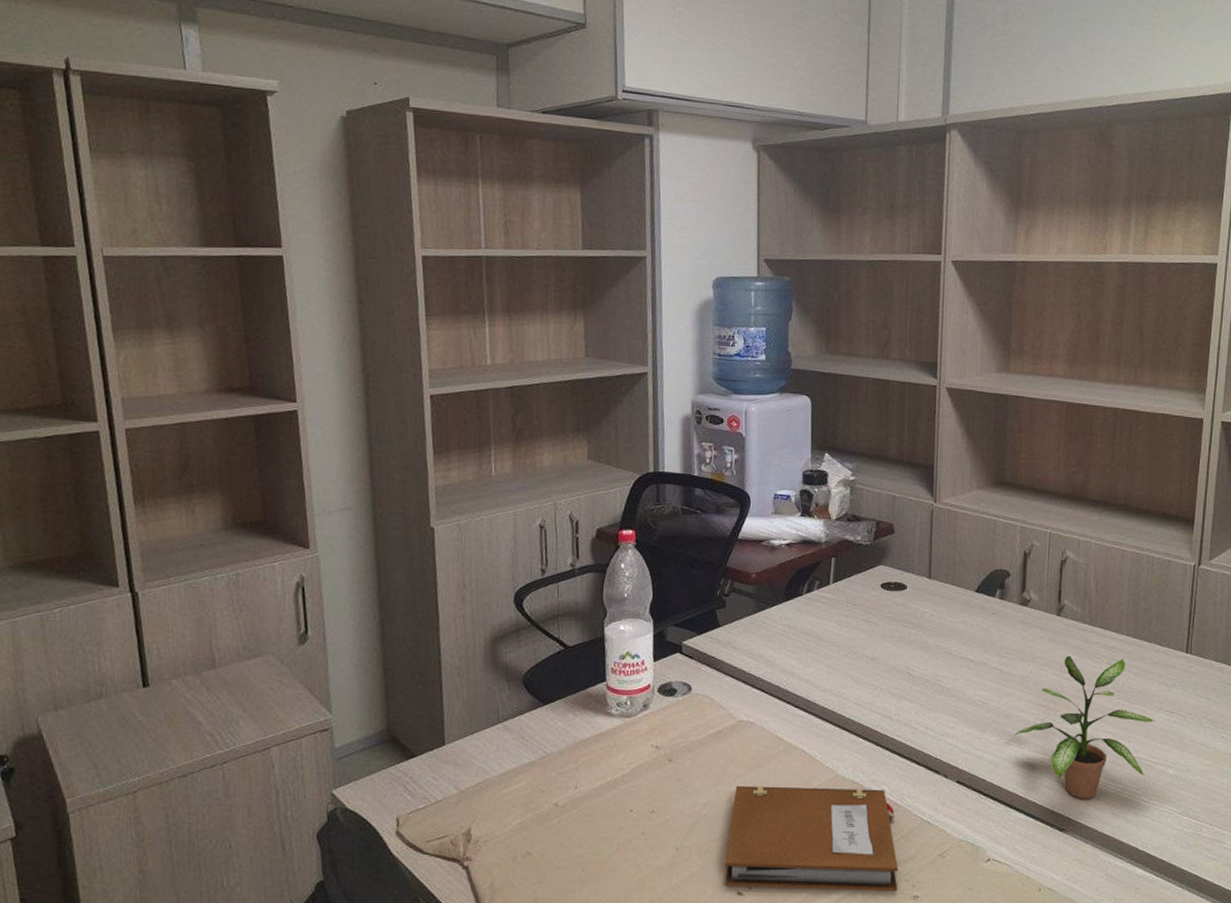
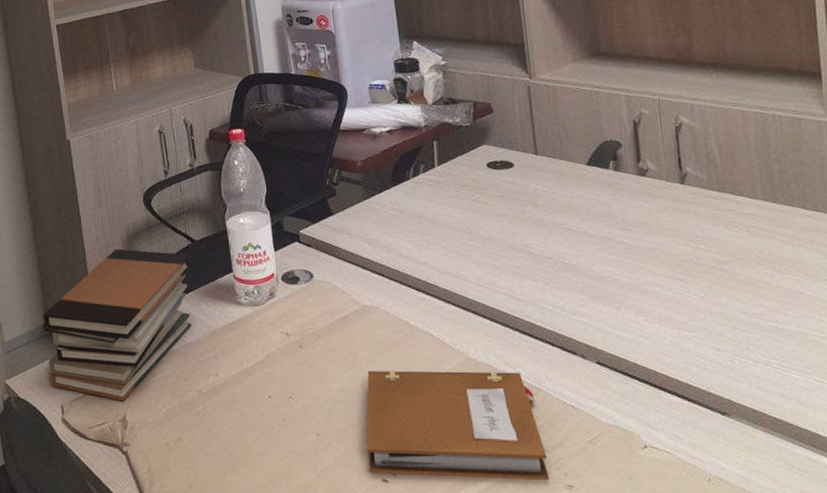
book stack: none [381,651,562,814] -> present [42,248,191,402]
potted plant: present [1015,655,1155,799] -> none [653,225,814,380]

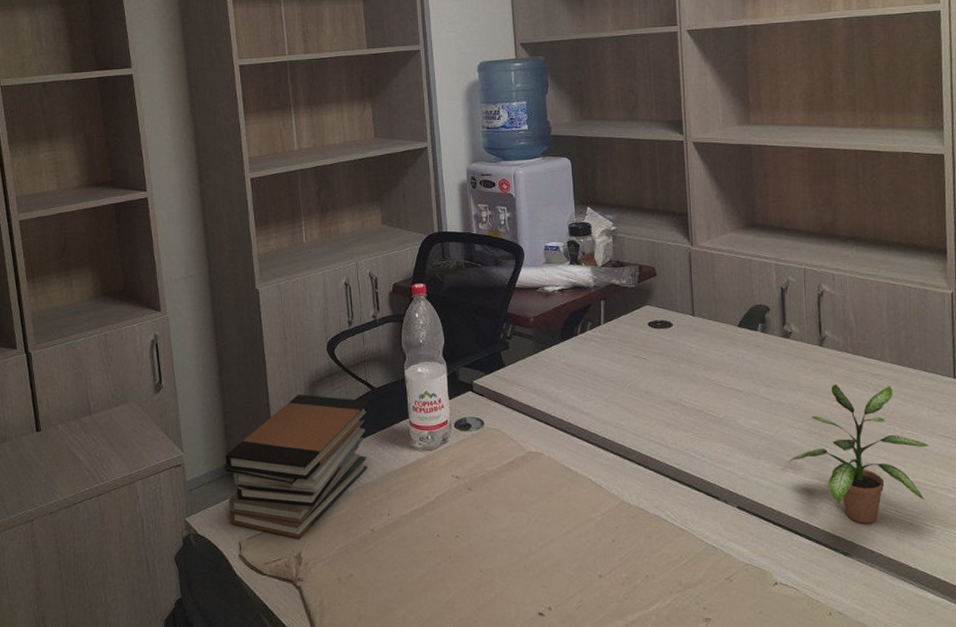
notebook: present [366,370,550,481] -> none [525,512,690,614]
potted plant: none [653,225,814,380] -> present [790,384,930,524]

